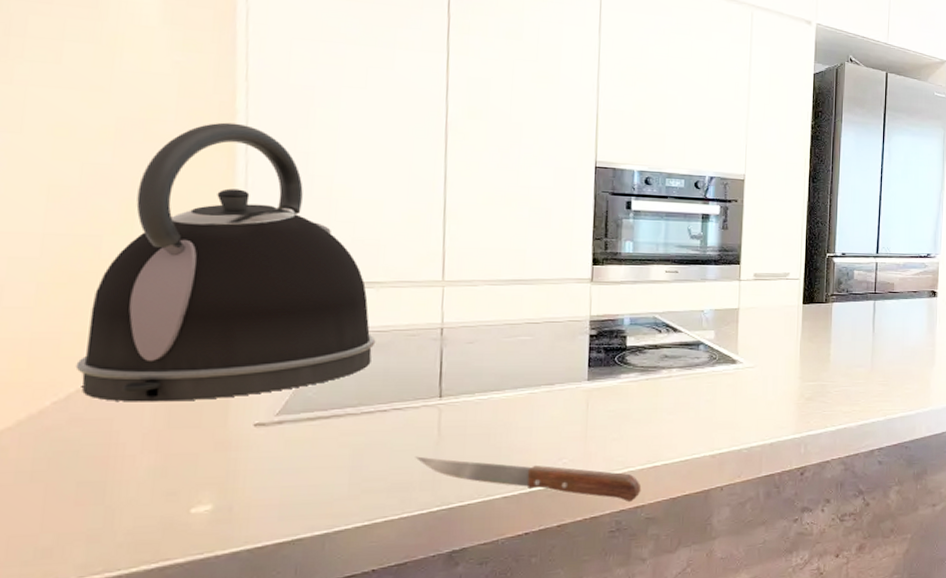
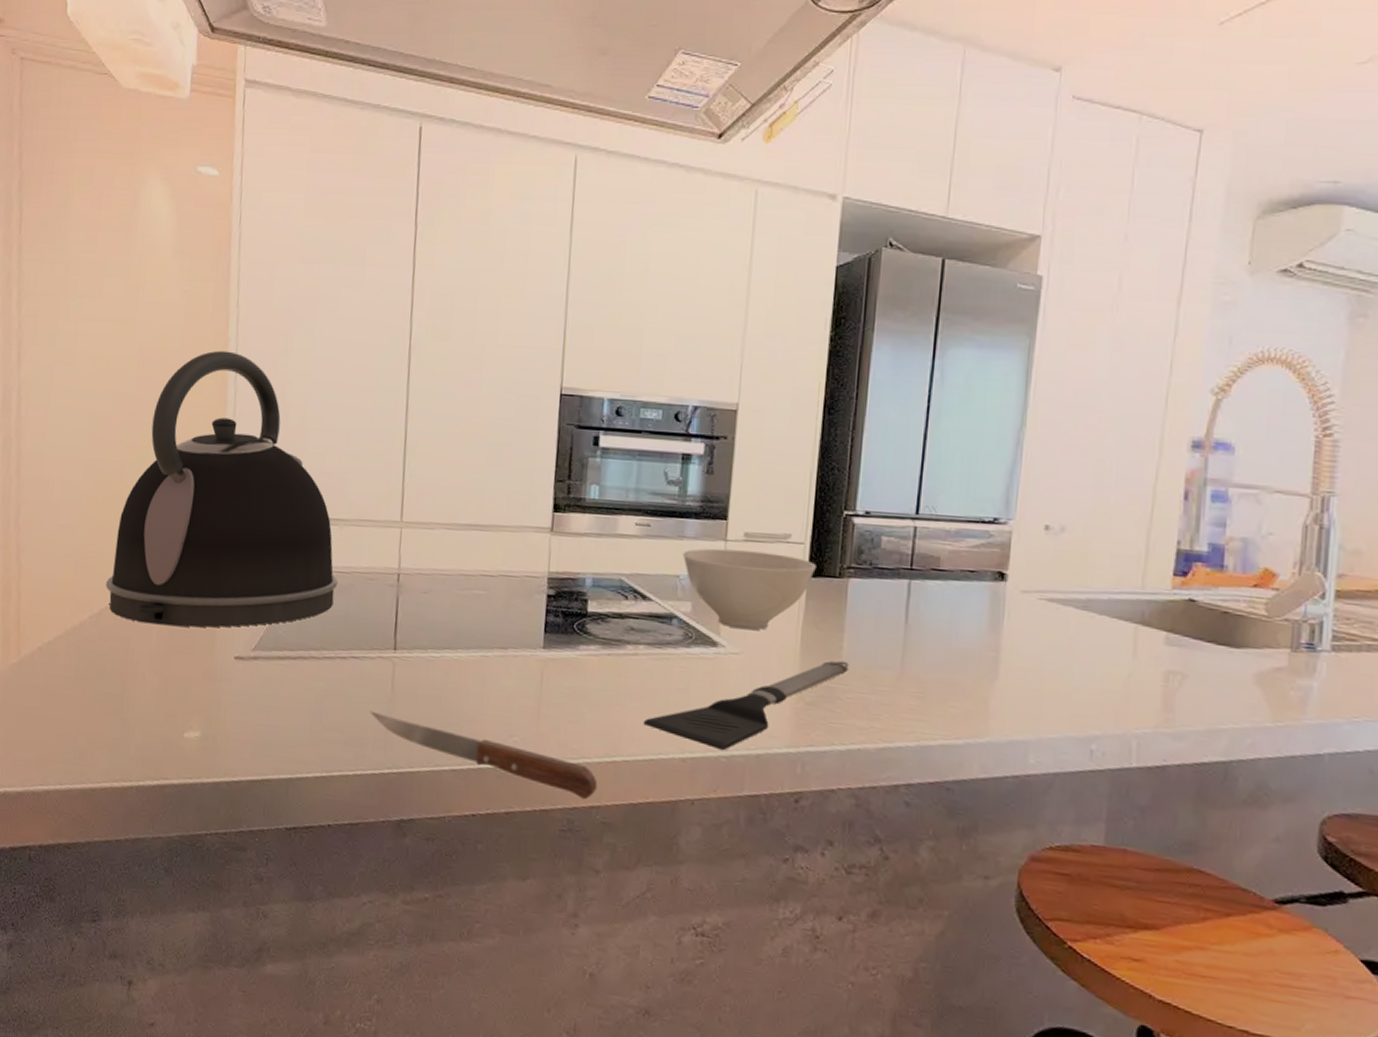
spatula: none [678,364,835,444] -> present [643,660,849,751]
bowl: none [705,287,809,348] -> present [682,548,816,631]

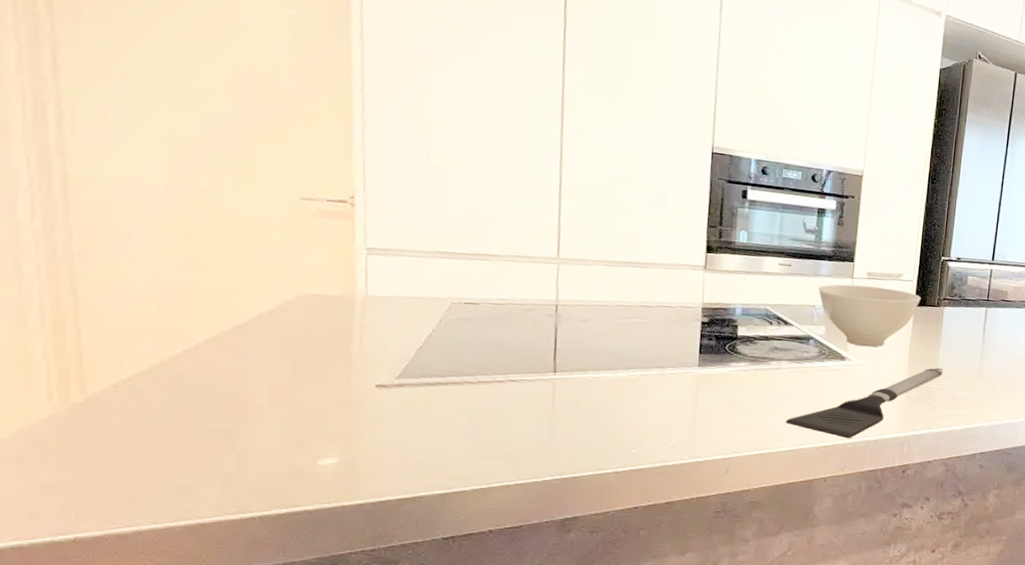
kettle: present [105,350,338,628] -> none [203,81,492,358]
kitchen knife: present [369,711,598,800] -> none [530,427,747,486]

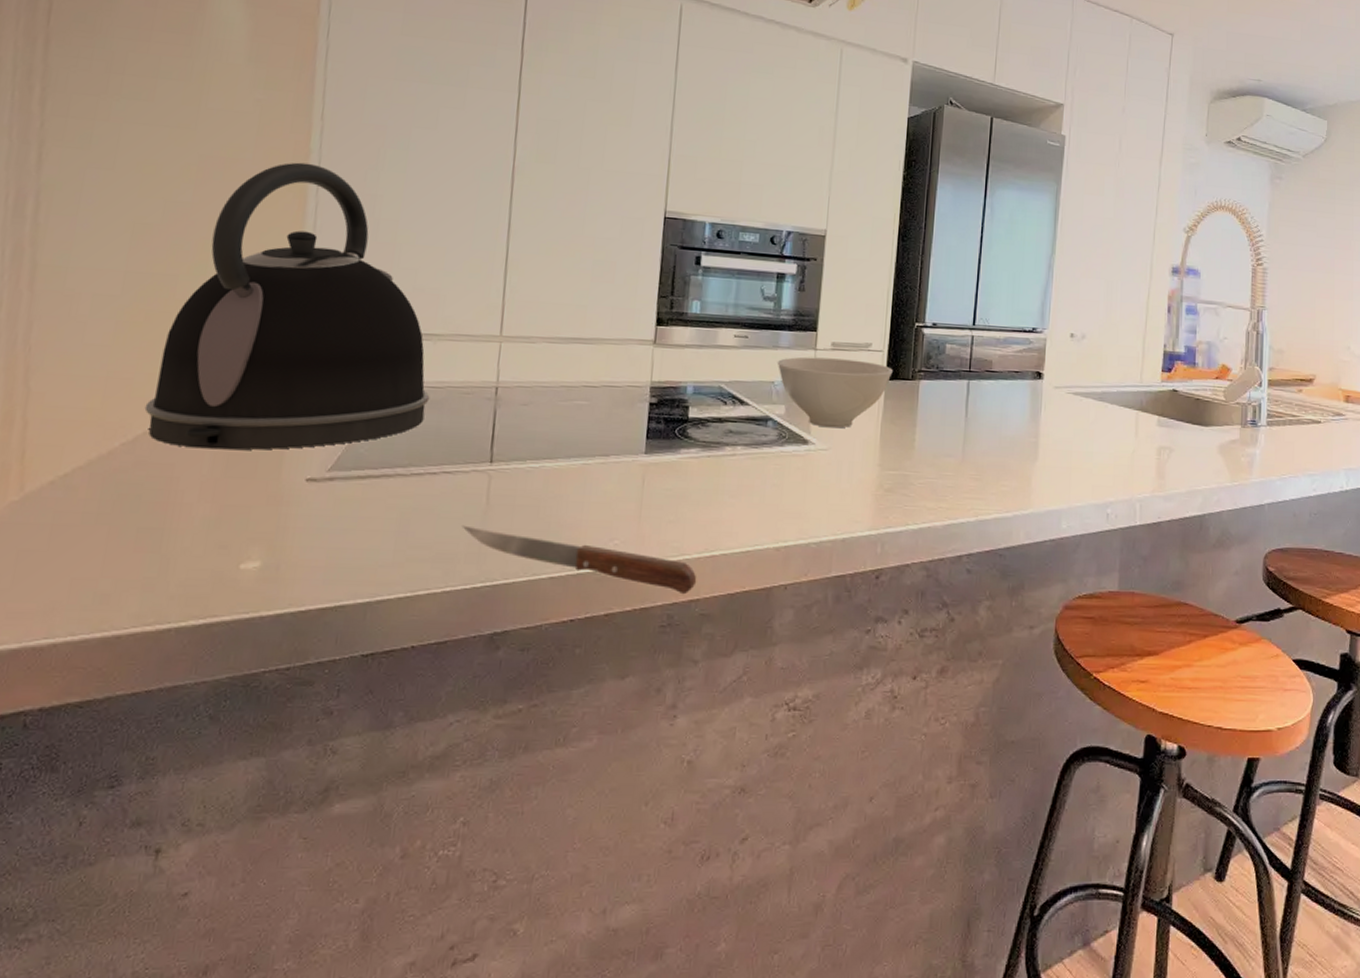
kettle: none [203,81,492,358] -> present [144,162,430,450]
kitchen knife: none [530,427,747,486] -> present [461,525,697,595]
spatula: present [785,367,943,439] -> none [740,451,920,538]

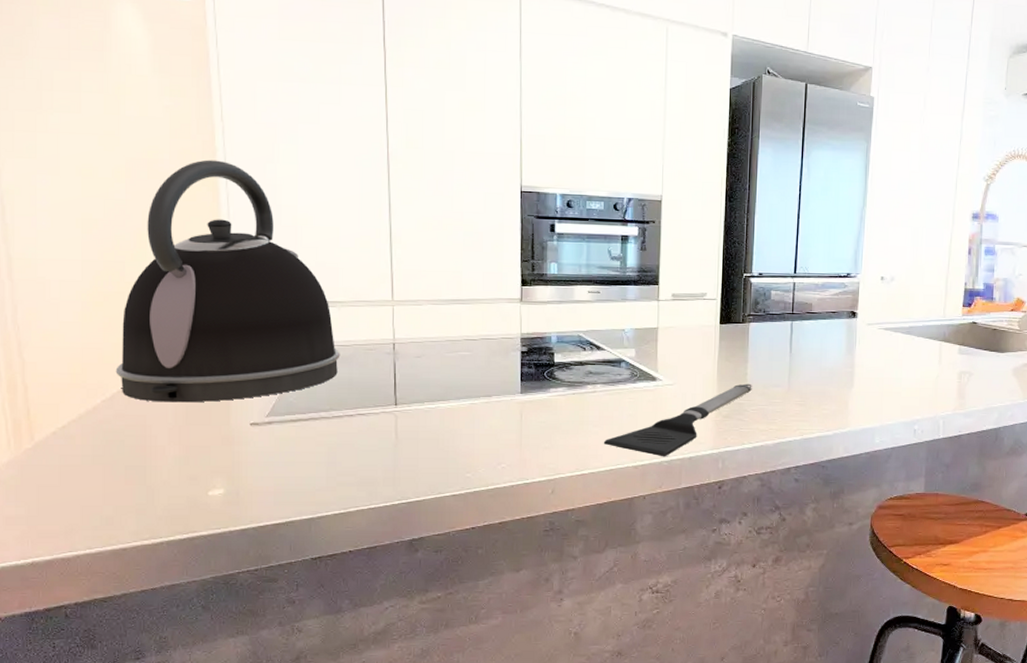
kitchen knife: present [461,525,697,595] -> none [378,456,571,506]
spatula: none [740,451,920,538] -> present [603,383,752,457]
bowl: present [777,356,893,429] -> none [626,307,726,367]

